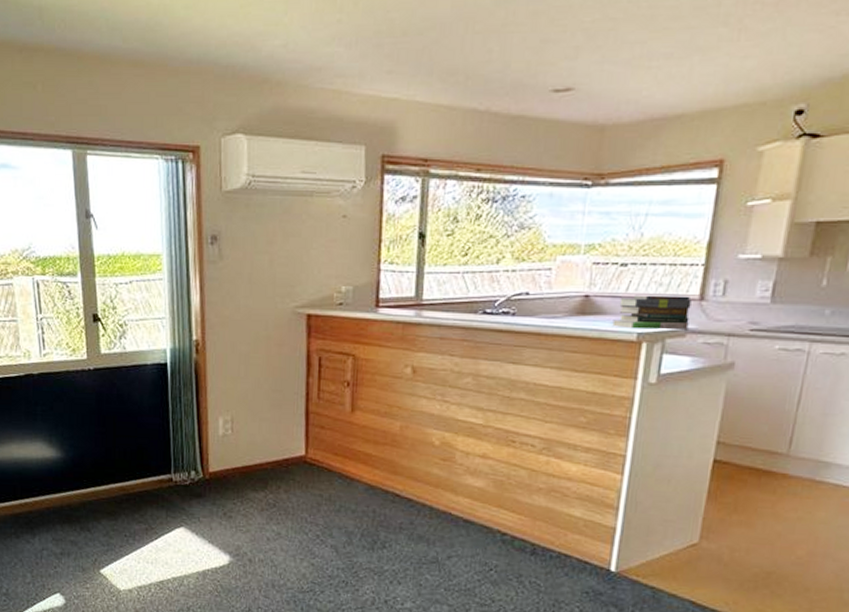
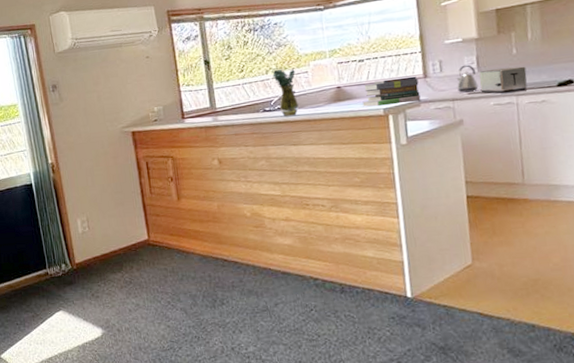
vase: none [503,256,535,326] -> present [271,67,299,118]
kettle: none [738,291,769,328] -> present [456,64,479,93]
toaster: none [767,301,833,336] -> present [479,66,528,94]

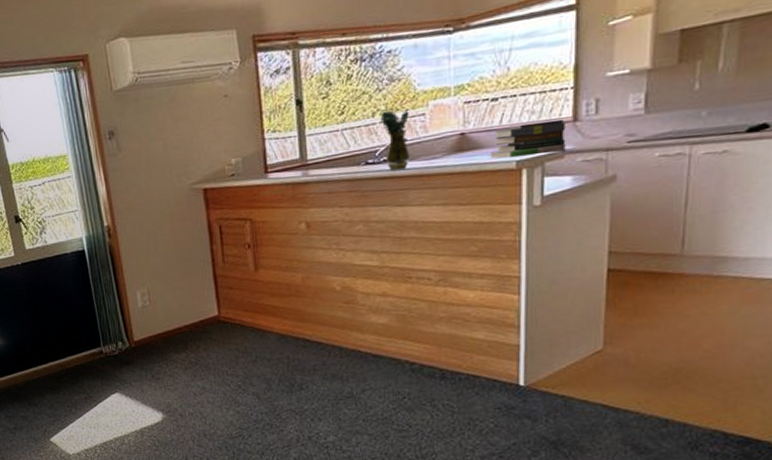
kettle: present [456,64,479,93] -> none [615,104,643,141]
toaster: present [479,66,528,94] -> none [644,106,709,142]

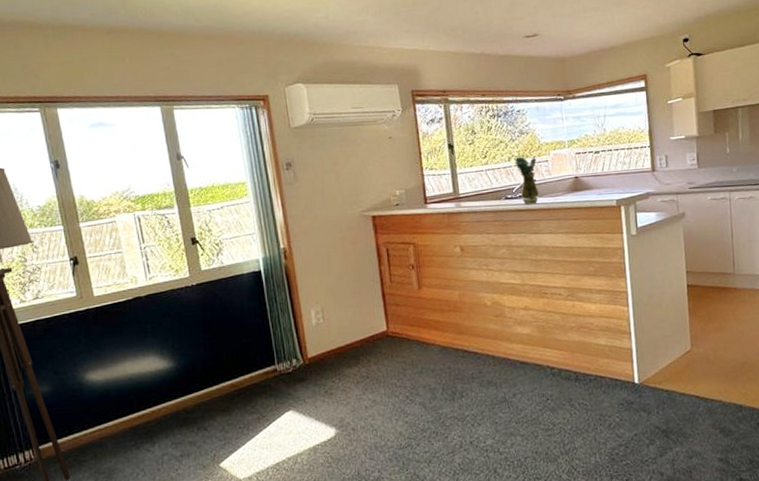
books: present [491,119,566,159] -> none [597,169,649,198]

